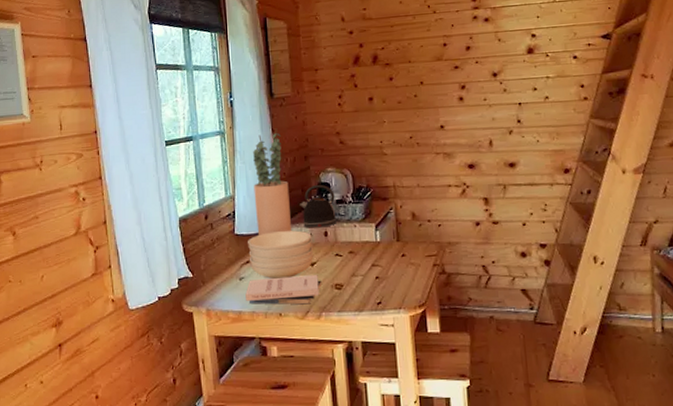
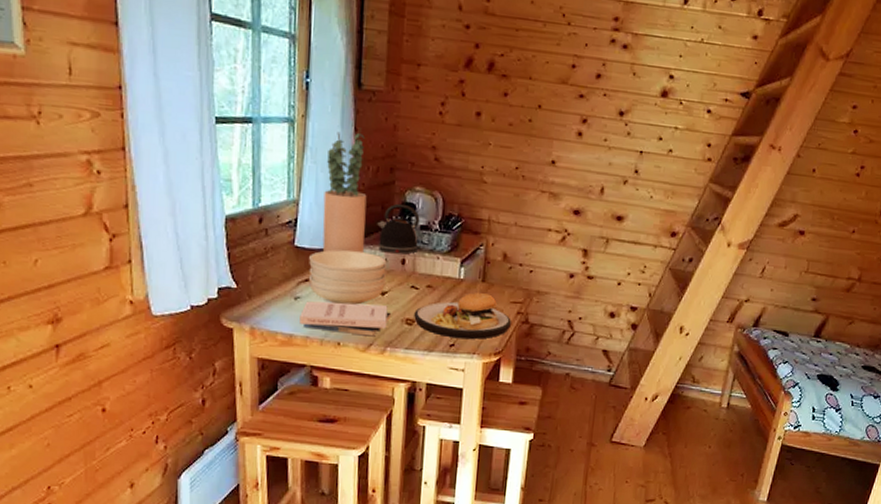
plate: none [341,244,430,296] -> present [414,284,511,339]

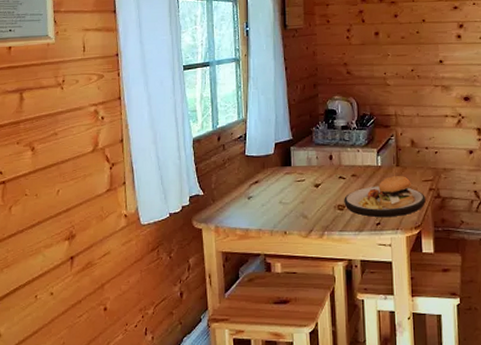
books: present [299,301,392,337] -> none [253,196,326,224]
bowl: present [308,250,387,305] -> none [257,153,318,198]
vase: present [322,127,367,254] -> none [265,57,300,157]
kettle: present [377,203,421,254] -> none [307,111,343,152]

